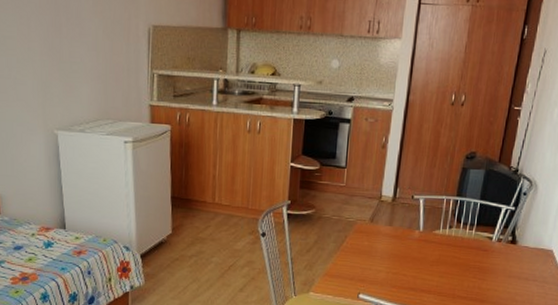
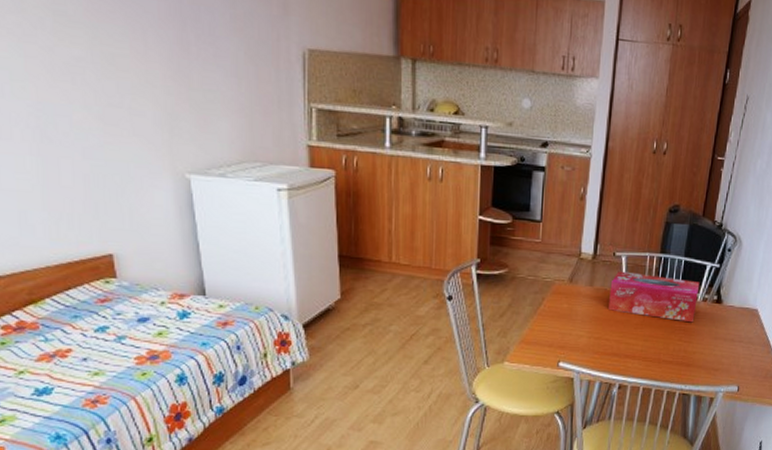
tissue box: none [406,212,495,262] -> present [609,271,700,323]

